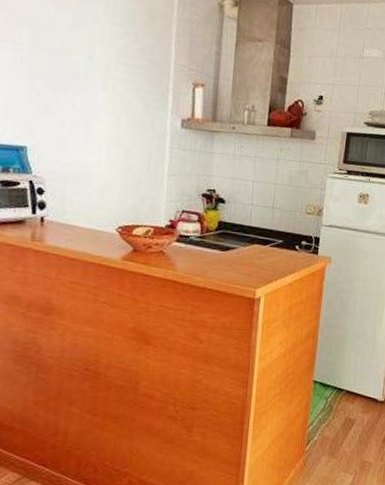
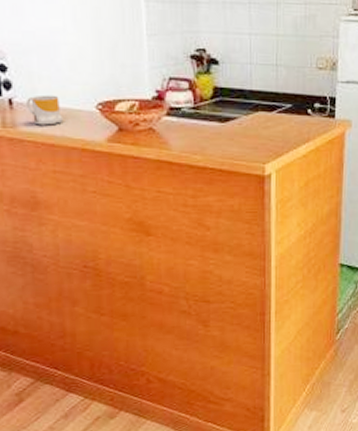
mug: none [56,216,87,243] -> present [27,94,64,126]

